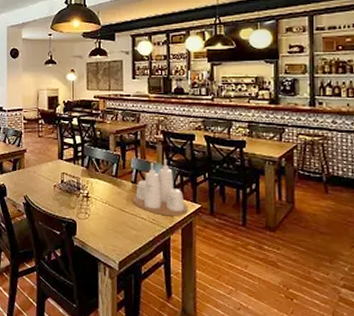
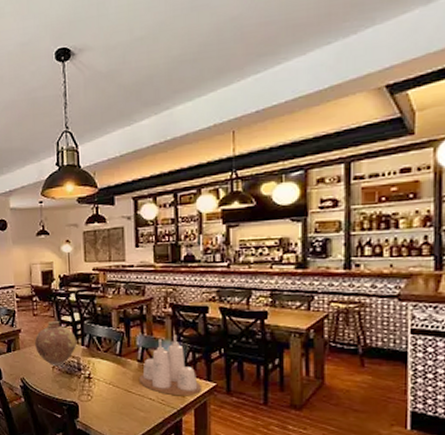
vase: none [39,143,76,185] -> present [35,321,76,366]

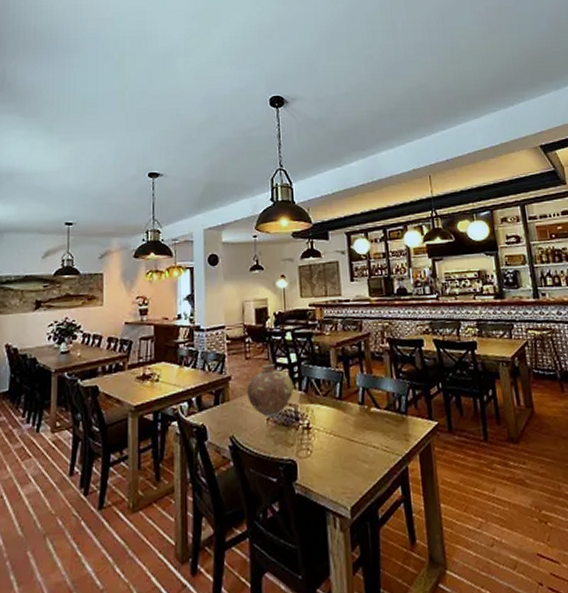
condiment set: present [139,335,203,396] -> none [361,371,425,440]

